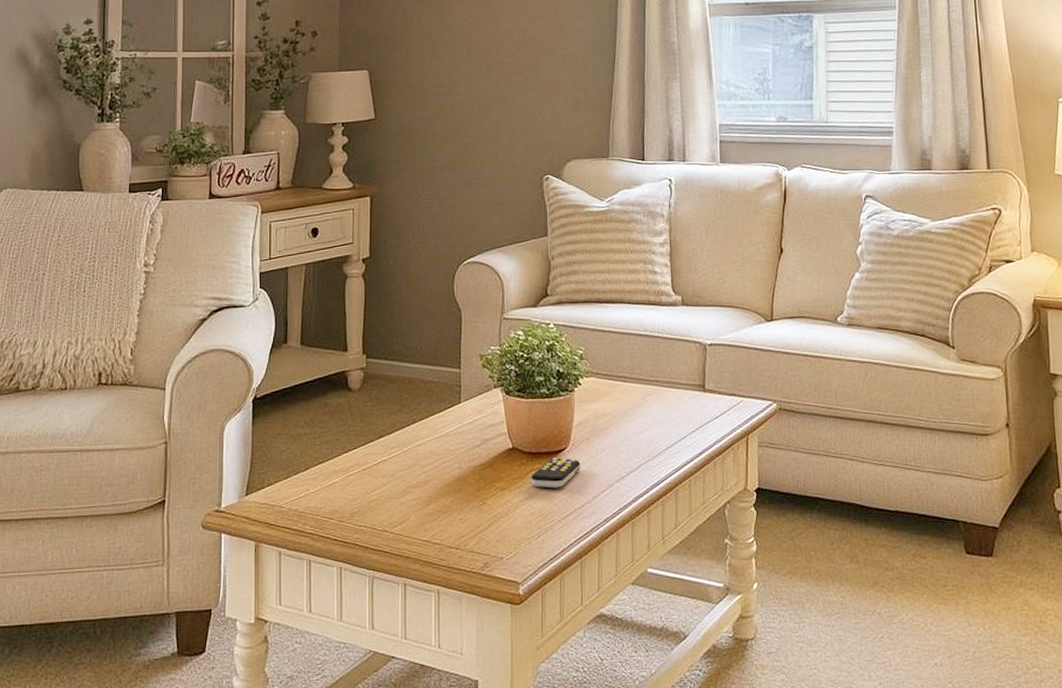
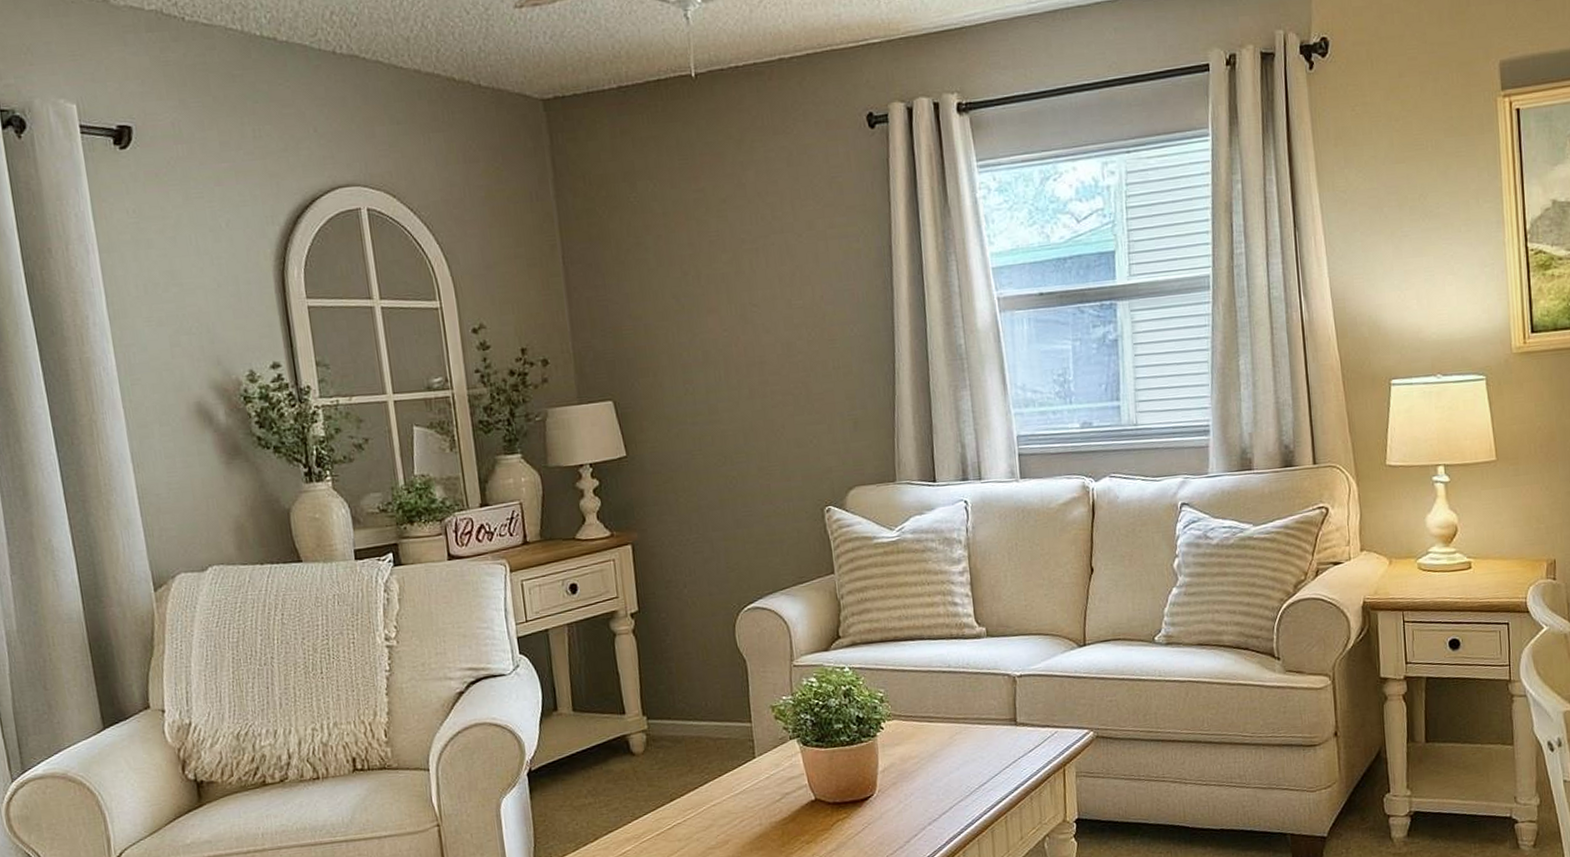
remote control: present [530,457,581,488] -> none [837,805,890,837]

